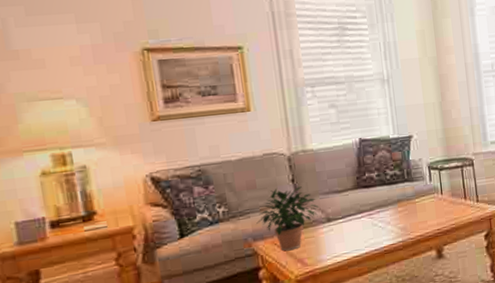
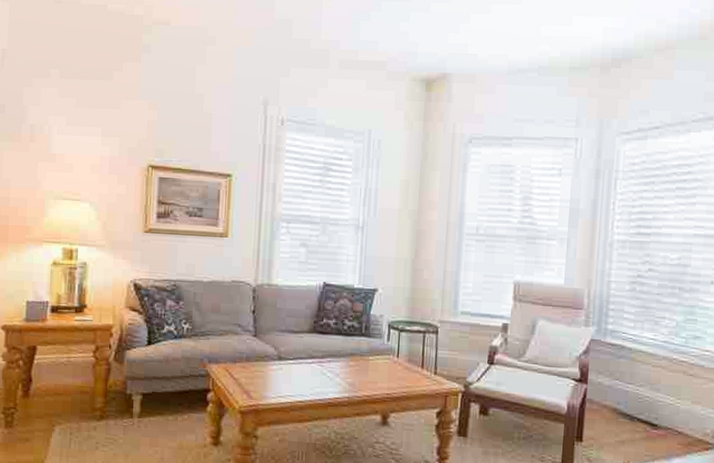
potted plant: present [256,186,321,251] -> none [214,316,275,380]

